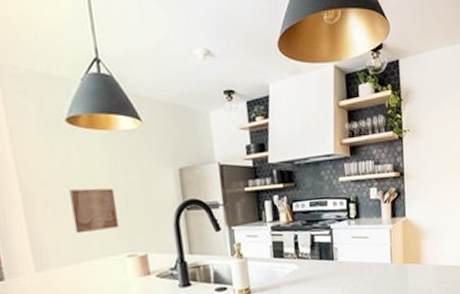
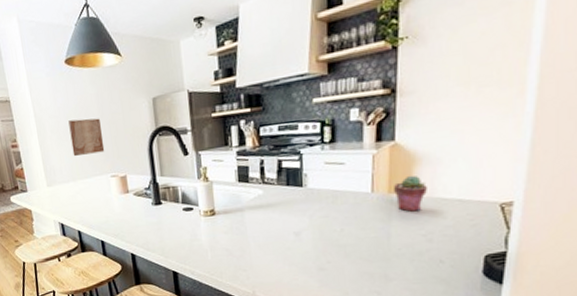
potted succulent: none [407,246,432,279] -> present [394,175,427,212]

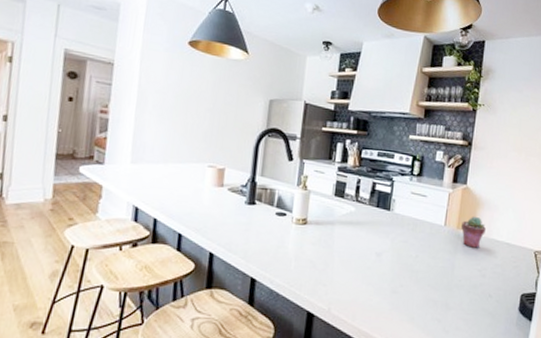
wall art: present [68,118,105,157] -> none [171,100,211,140]

